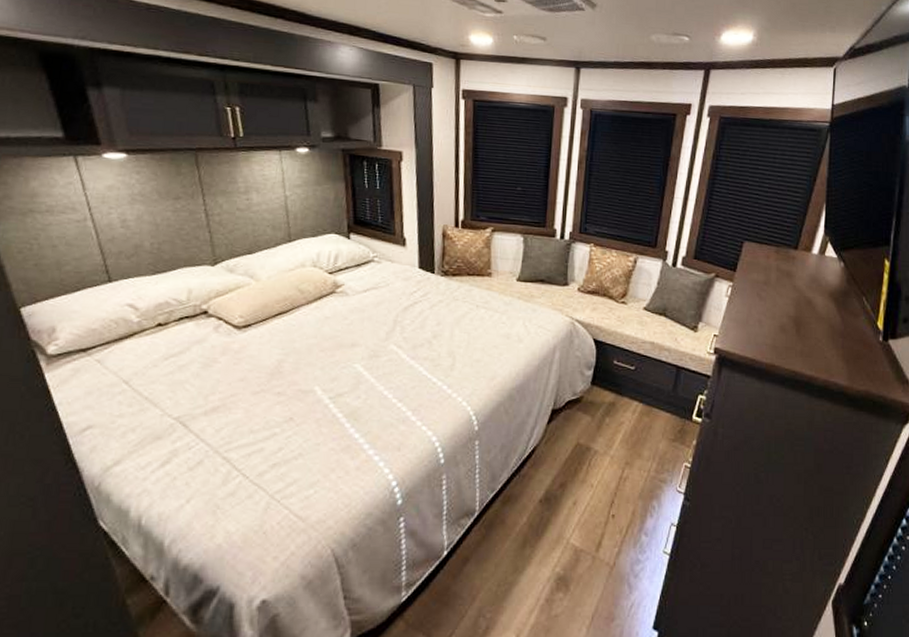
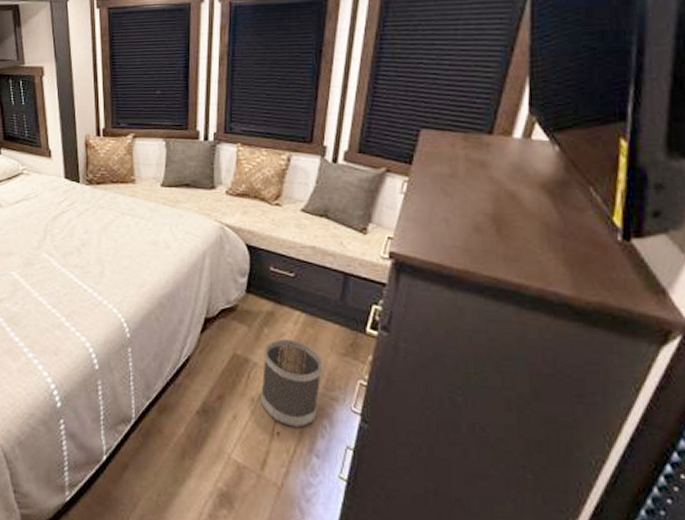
wastebasket: none [598,427,655,509] -> present [260,339,323,428]

